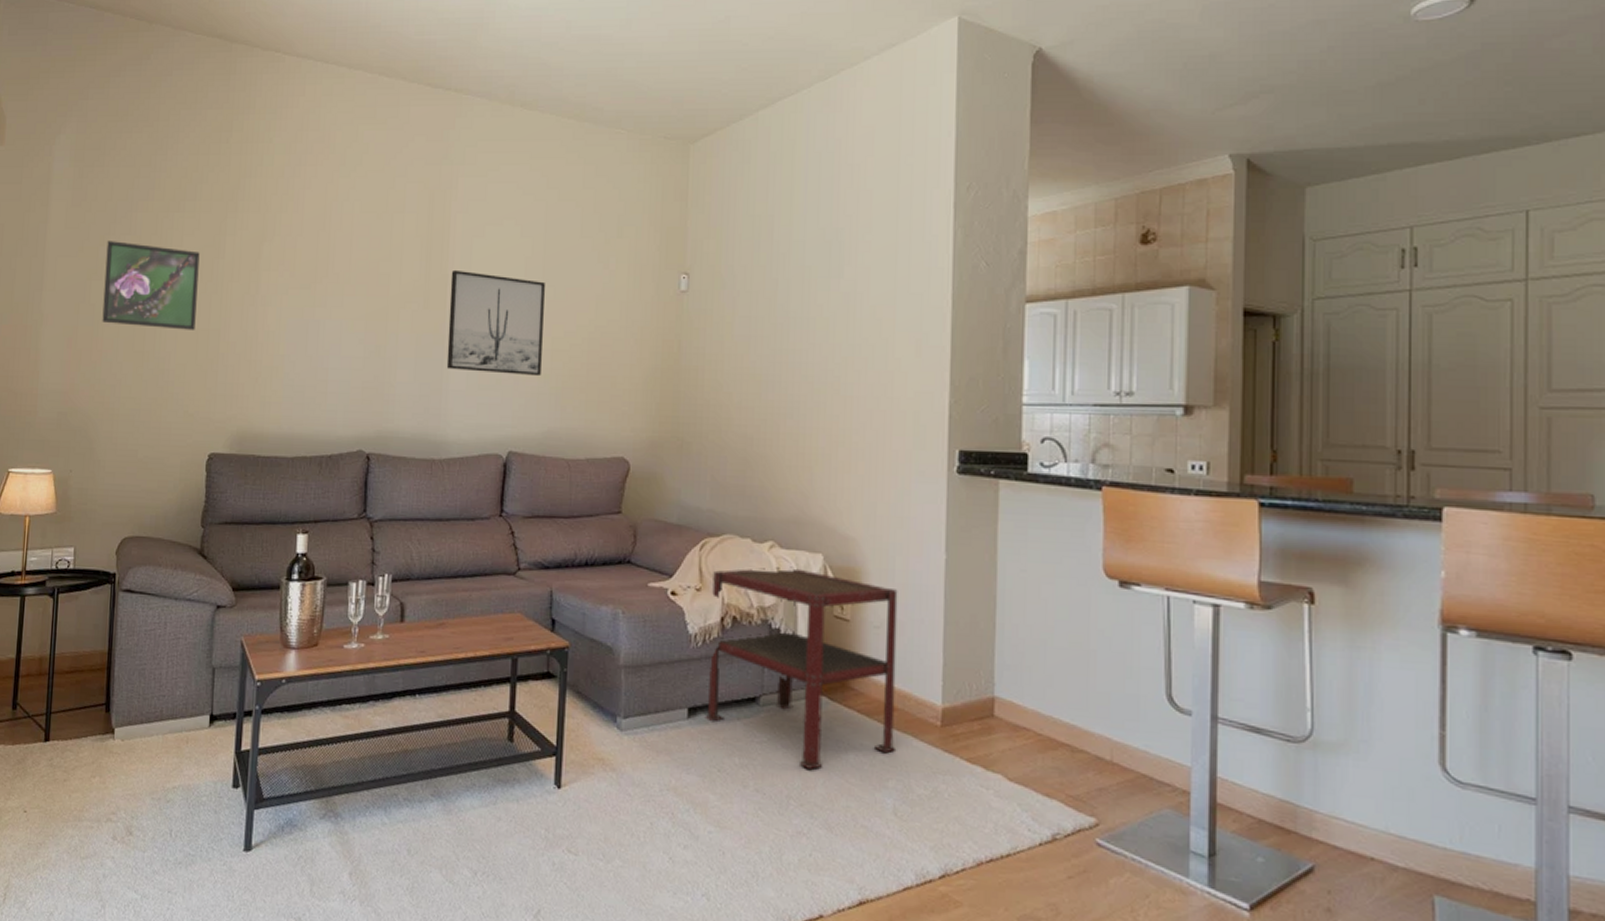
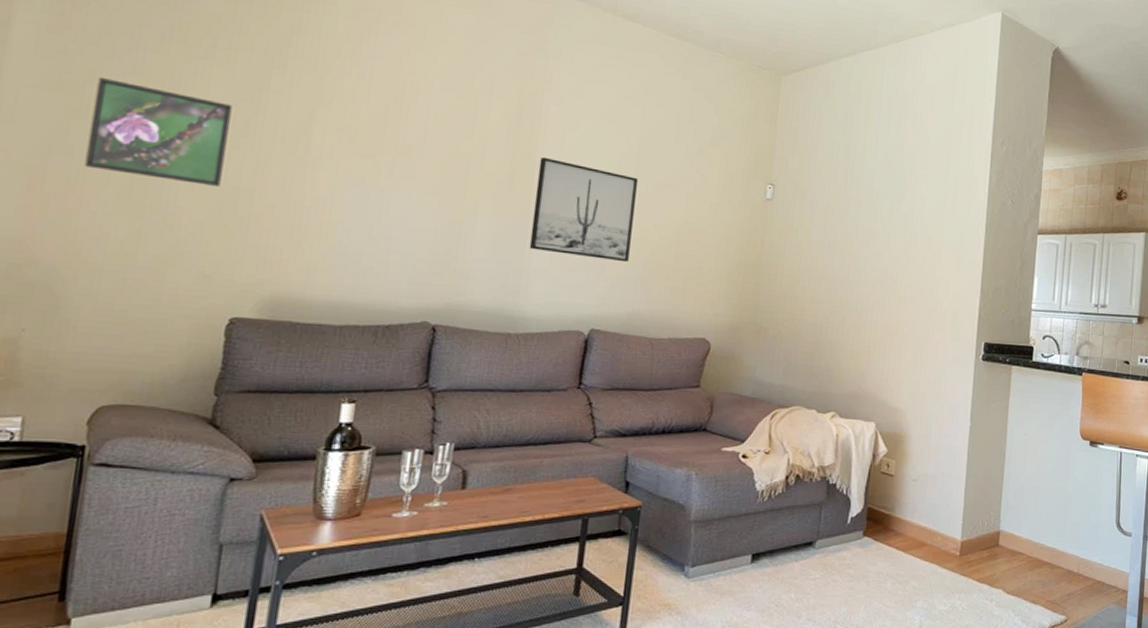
side table: present [705,566,898,769] -> none [766,433,933,598]

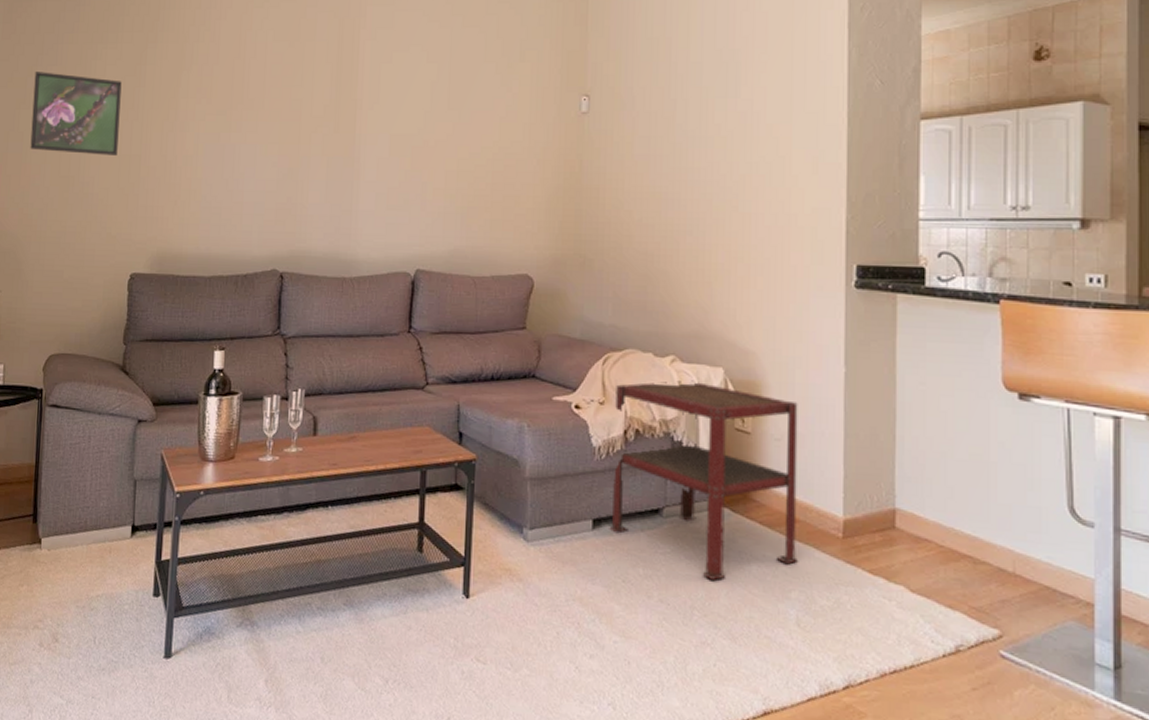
wall art: present [529,156,638,263] -> none [356,94,450,197]
side table: none [766,433,933,598] -> present [609,380,798,580]

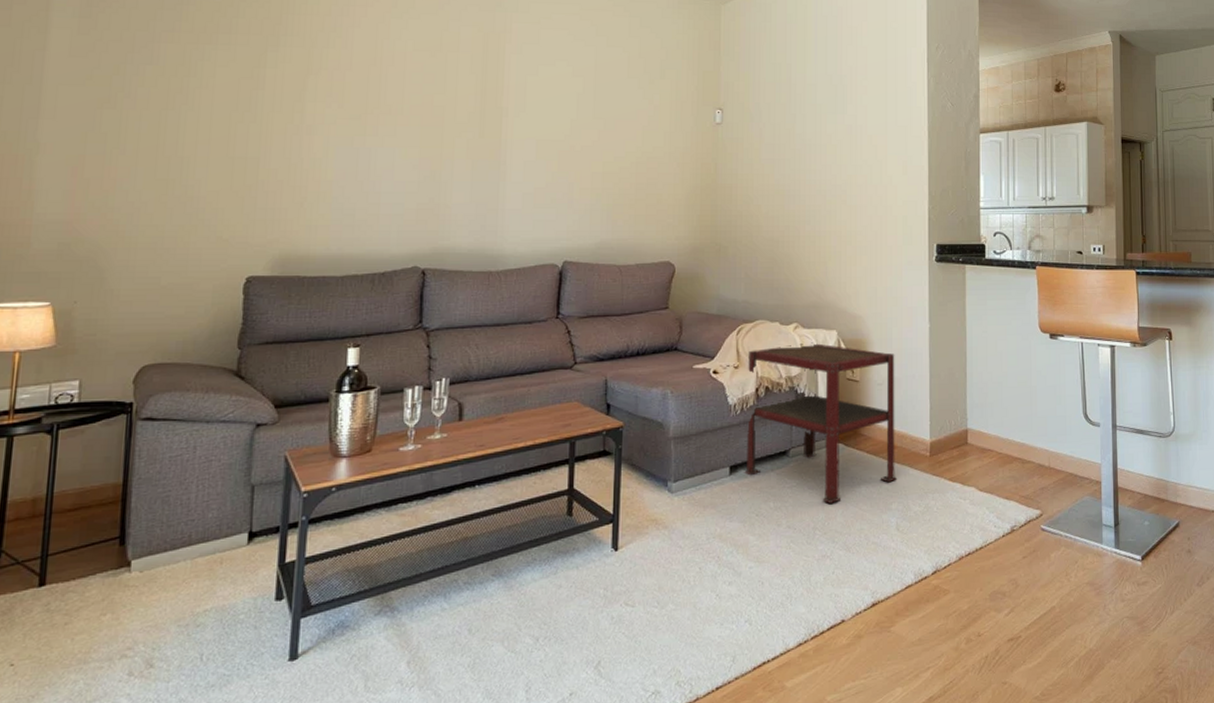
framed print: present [30,72,122,156] -> none [116,70,236,158]

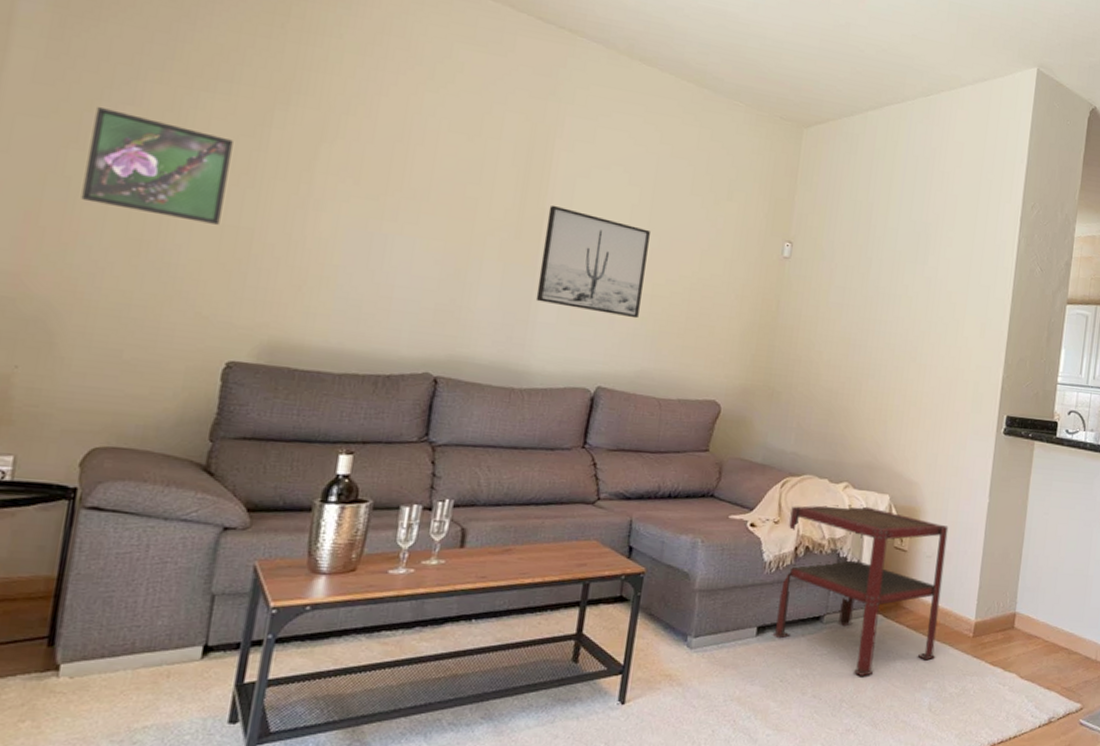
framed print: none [116,70,236,158] -> present [81,107,233,225]
wall art: none [502,103,596,196] -> present [535,205,650,319]

